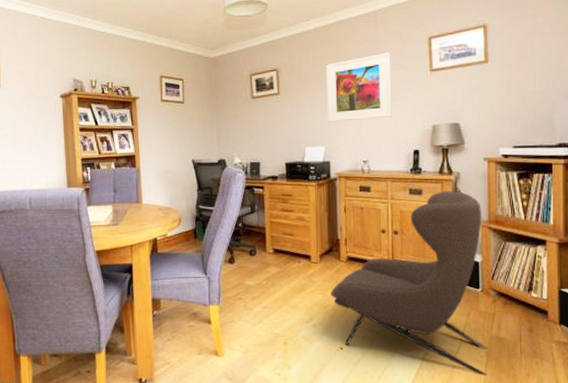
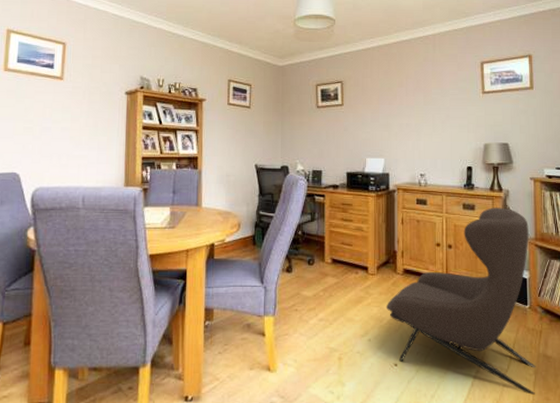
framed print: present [326,52,392,122] -> none [388,73,448,135]

